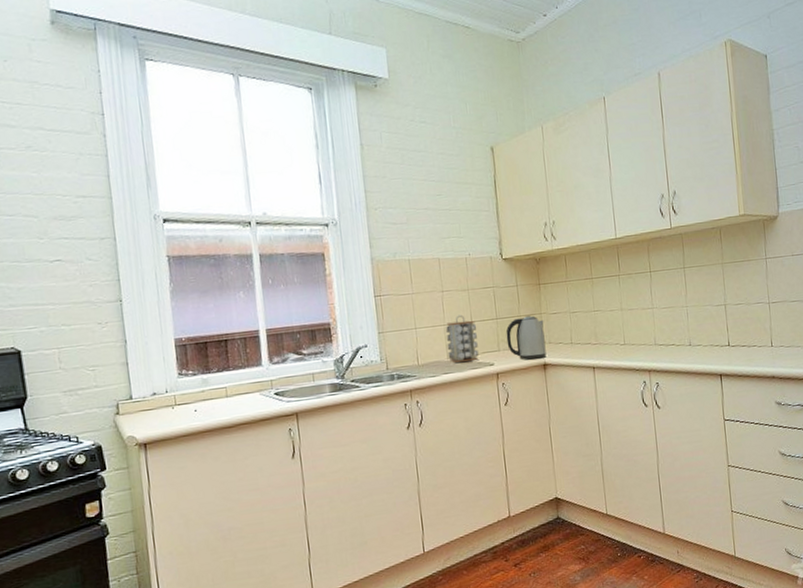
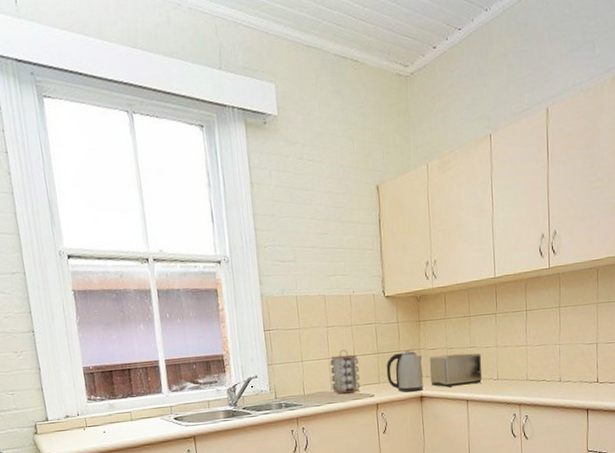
toaster: none [551,316,609,355] -> present [429,352,483,388]

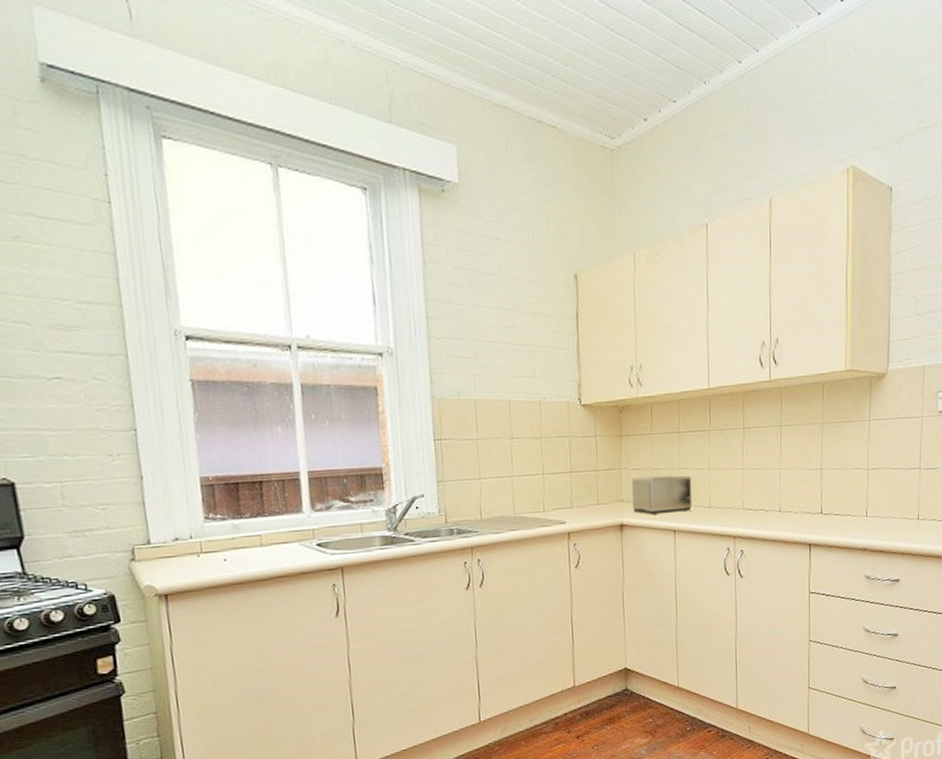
spice rack: present [329,349,361,394] -> none [513,465,550,520]
kettle: present [386,351,424,393] -> none [580,470,624,520]

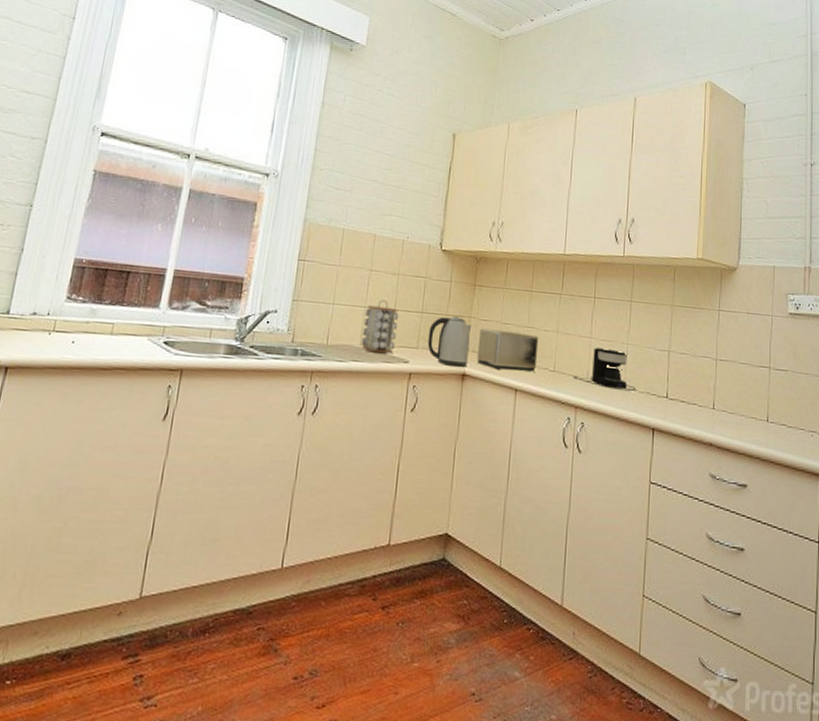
spice rack: none [513,465,550,520] -> present [361,299,399,354]
kettle: none [580,470,624,520] -> present [427,316,472,367]
coffee maker: none [729,476,791,515] -> present [573,348,636,391]

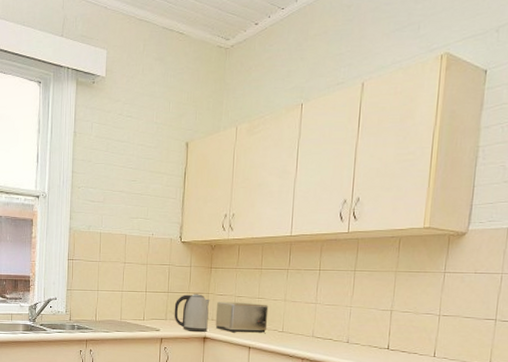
spice rack: present [361,299,399,354] -> none [121,284,150,325]
coffee maker: present [573,348,636,391] -> none [299,311,358,345]

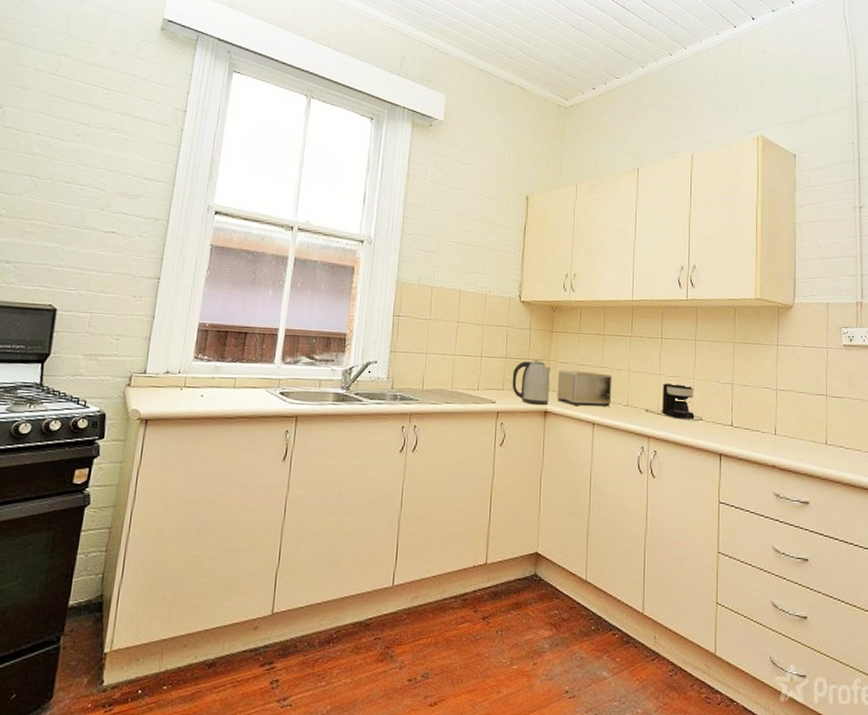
coffee maker: none [299,311,358,345] -> present [645,383,703,421]

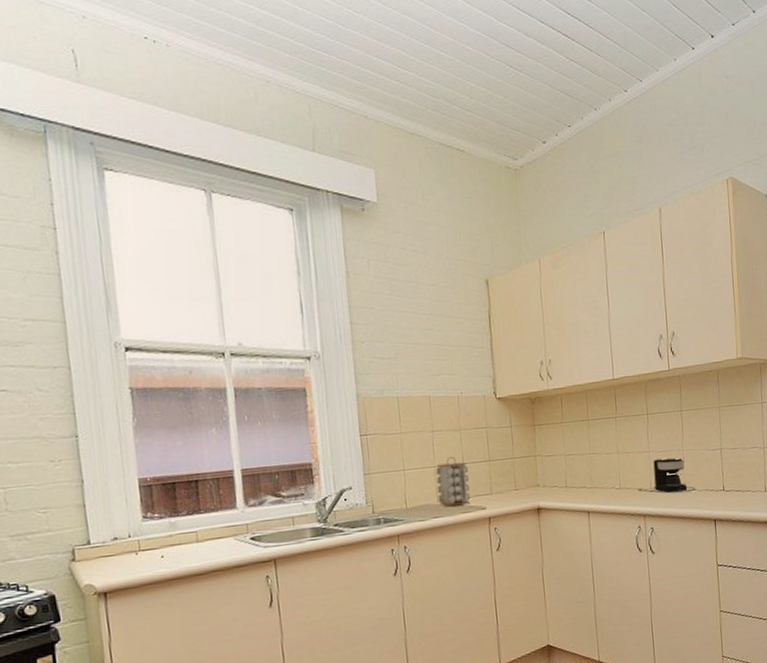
spice rack: none [453,347,486,396] -> present [435,456,471,507]
kettle: present [512,360,551,405] -> none [498,457,541,504]
toaster: present [557,370,612,408] -> none [545,459,604,498]

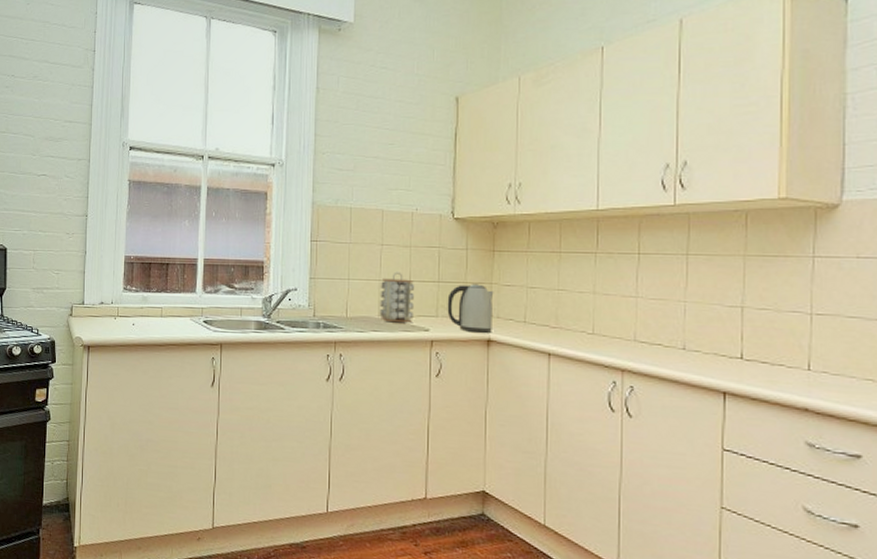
kettle: none [498,457,541,504] -> present [447,284,494,333]
coffee maker: present [638,458,695,494] -> none [616,307,698,352]

